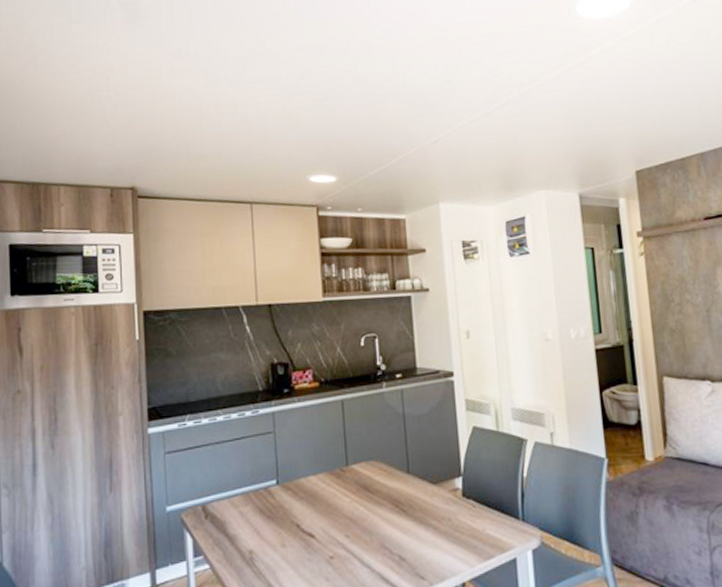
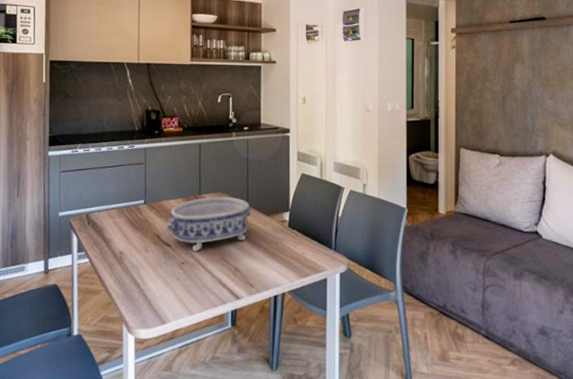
decorative bowl: none [307,465,415,541] -> present [166,196,252,252]

